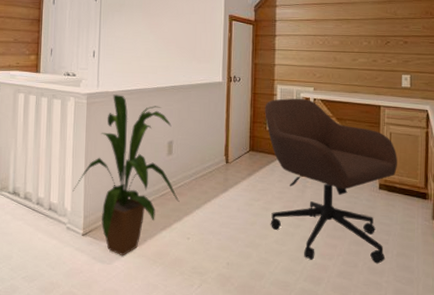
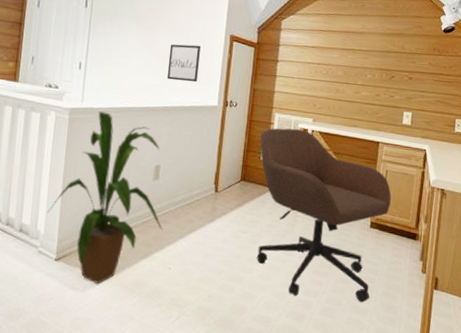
wall art: none [173,27,202,62] -> present [166,44,201,83]

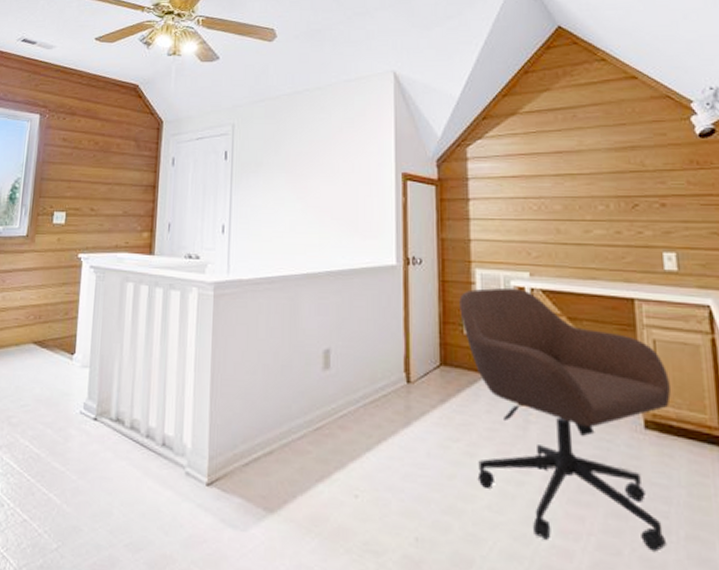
house plant: present [47,111,163,284] -> none [194,283,342,520]
wall art: present [166,44,201,83] -> none [327,190,367,237]

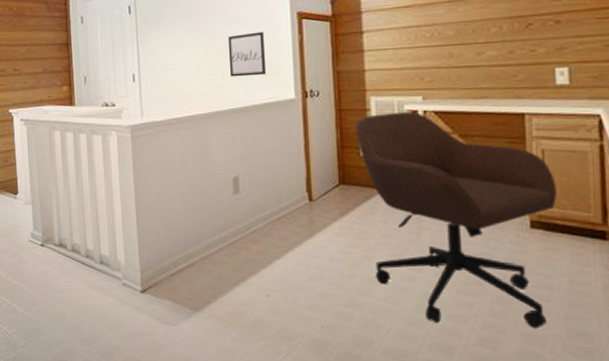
wall art: none [327,190,367,237] -> present [227,31,267,77]

